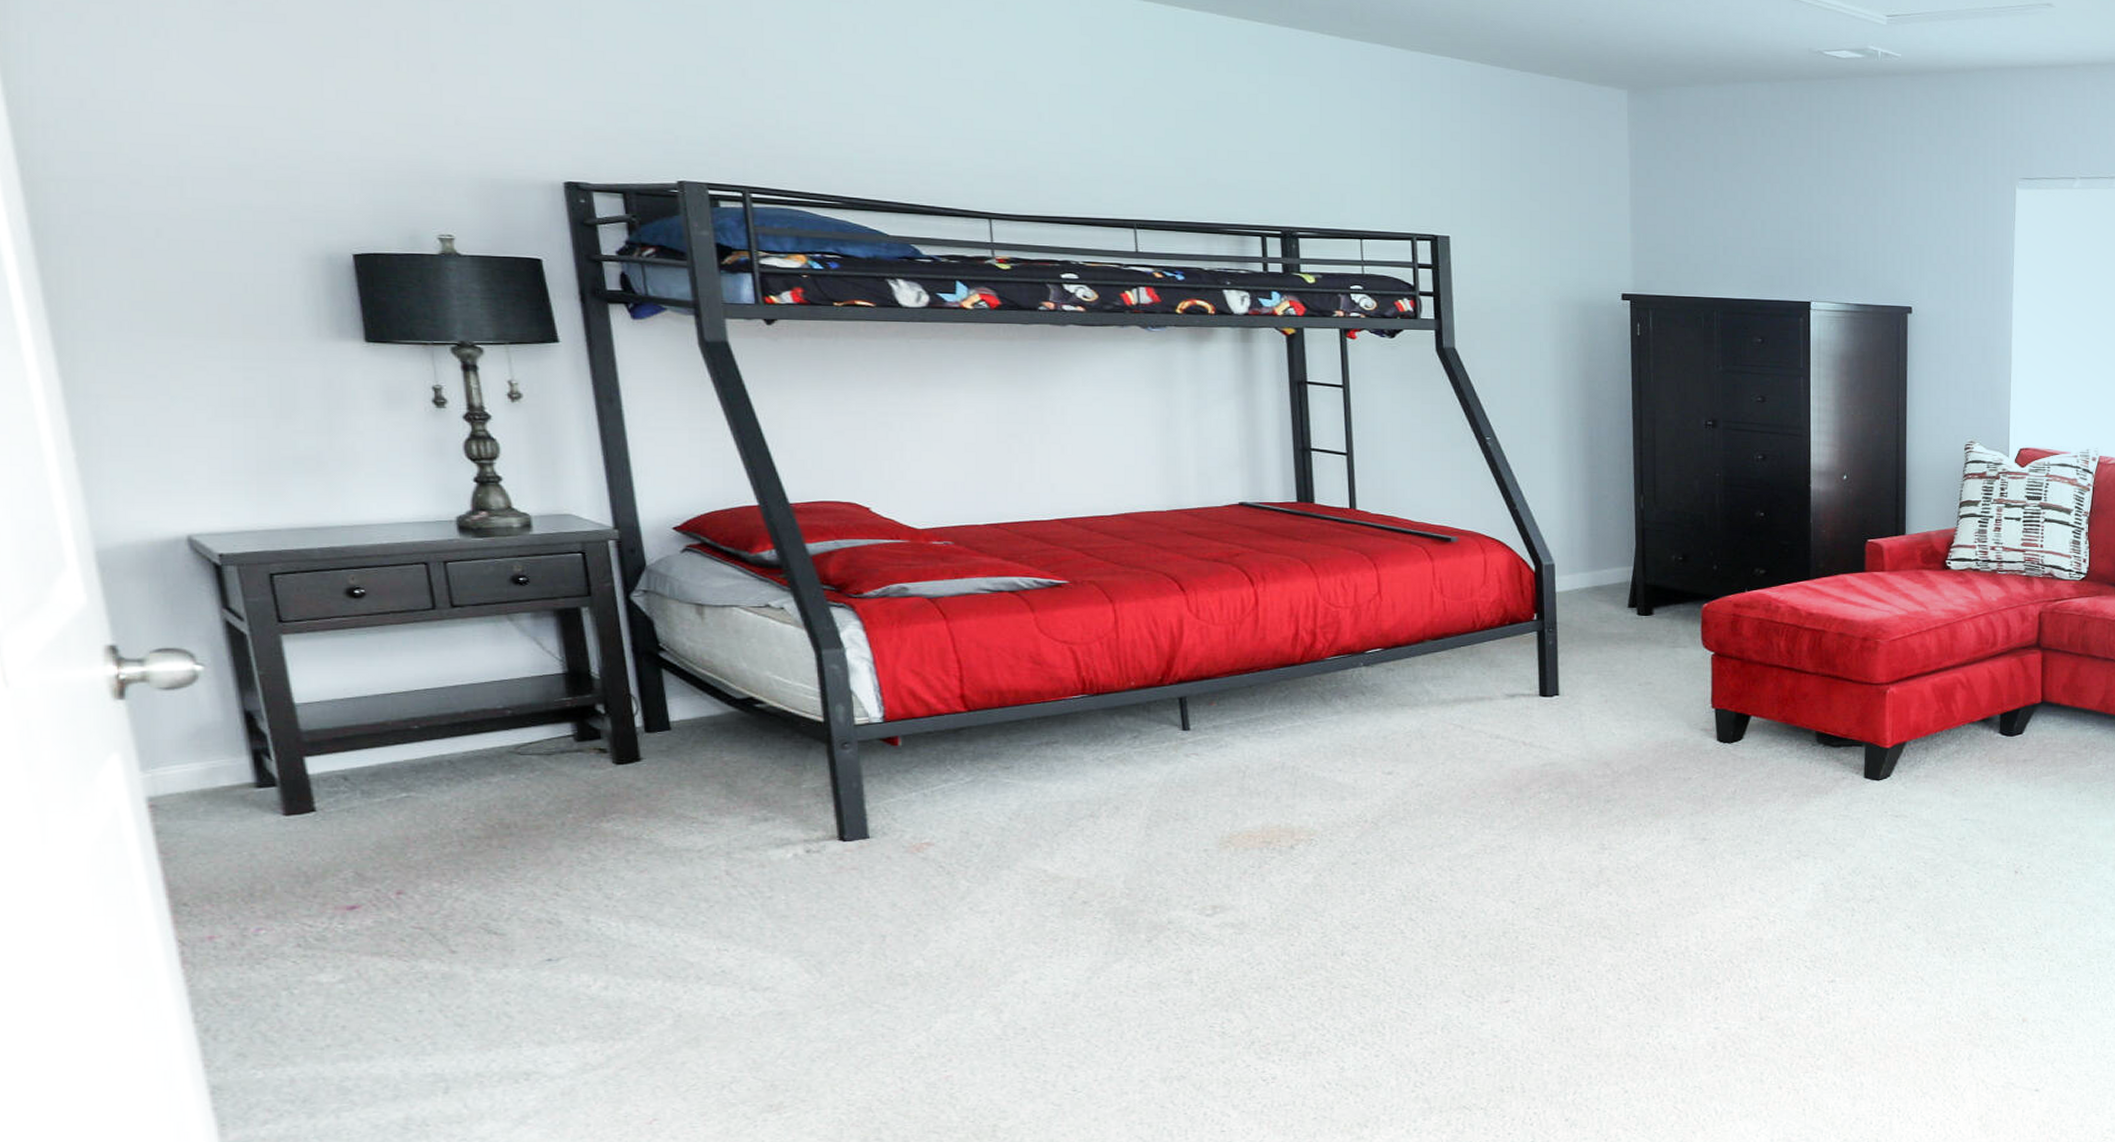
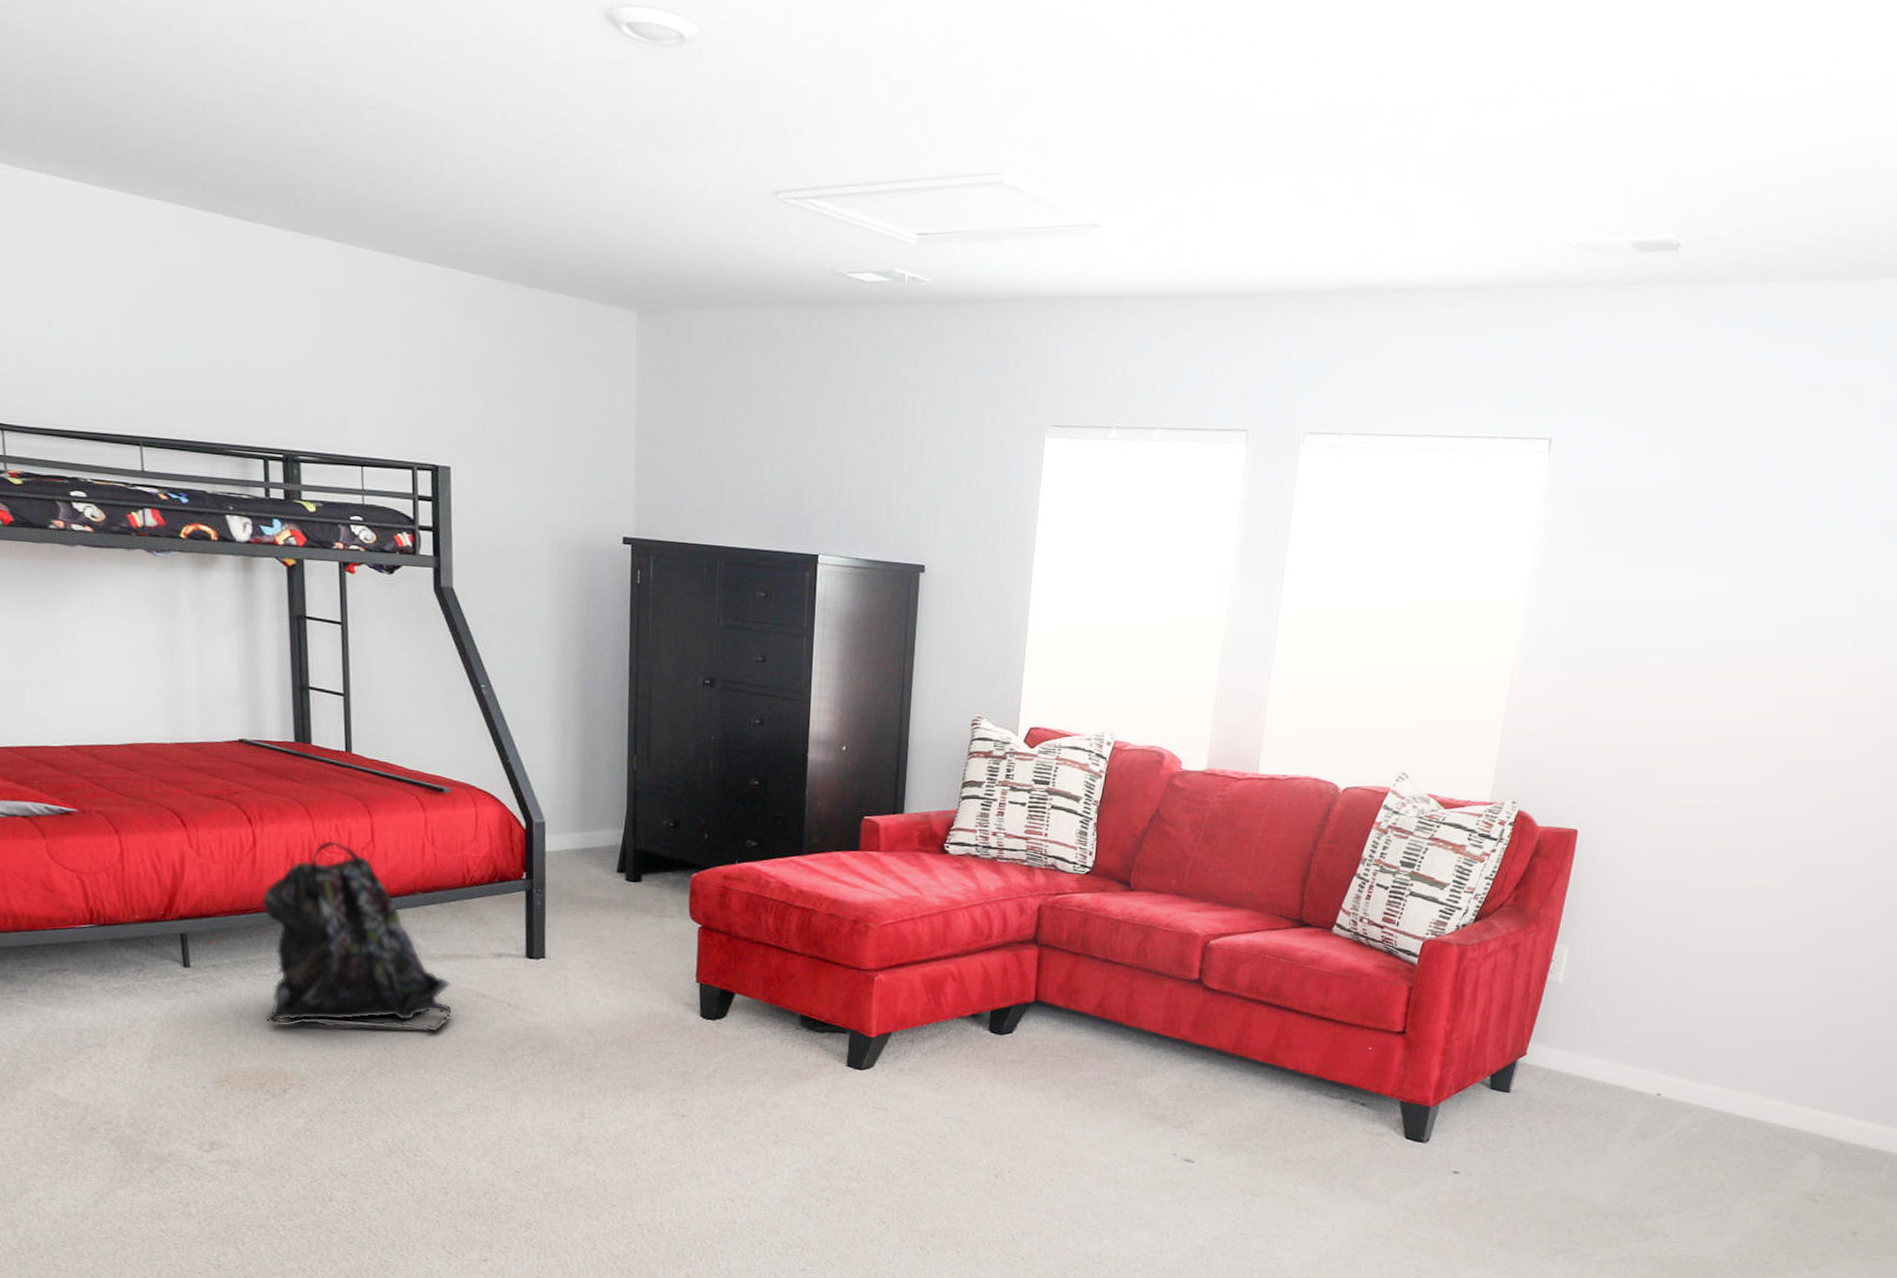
backpack: none [1265,595,1466,783] -> present [262,840,453,1032]

